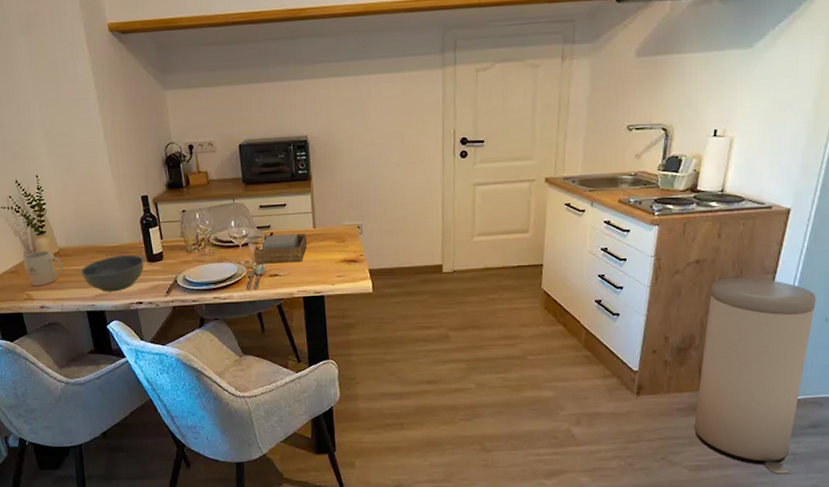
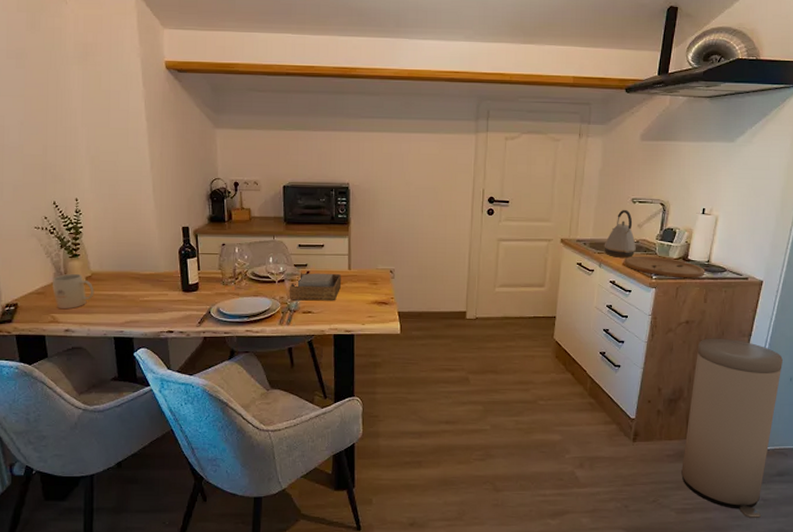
bowl: present [81,254,145,292] -> none [112,283,179,319]
kettle: none [596,138,634,194] -> present [604,209,636,258]
cutting board: none [620,189,719,213] -> present [624,255,705,279]

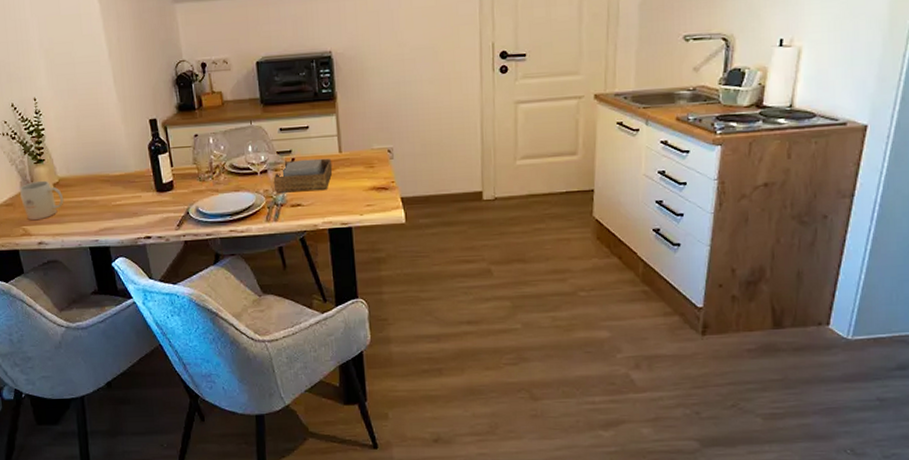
kettle: present [604,209,636,258] -> none [650,50,693,112]
cutting board: present [624,255,705,279] -> none [678,106,787,131]
pedal bin: present [681,338,783,519] -> none [767,201,899,424]

